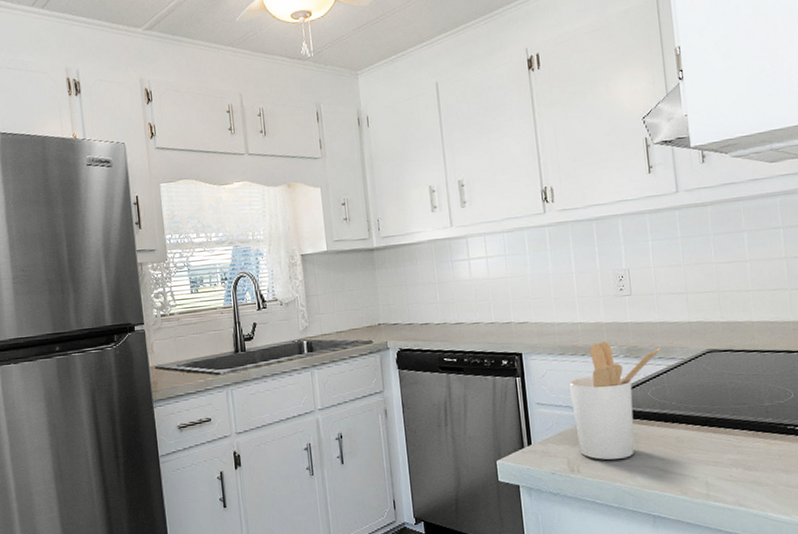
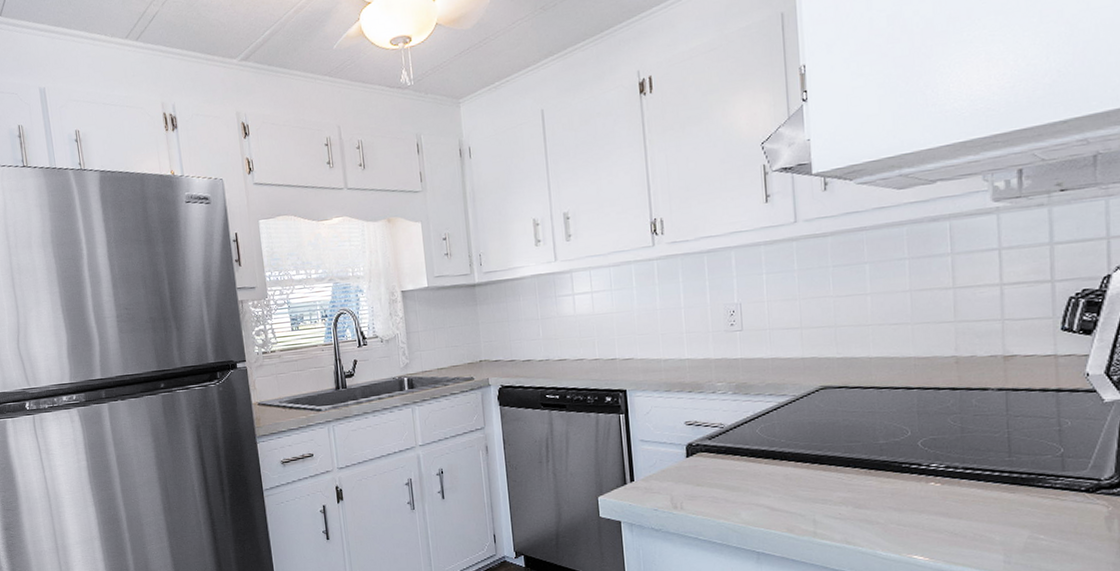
utensil holder: present [568,341,661,460] -> none [673,378,771,497]

